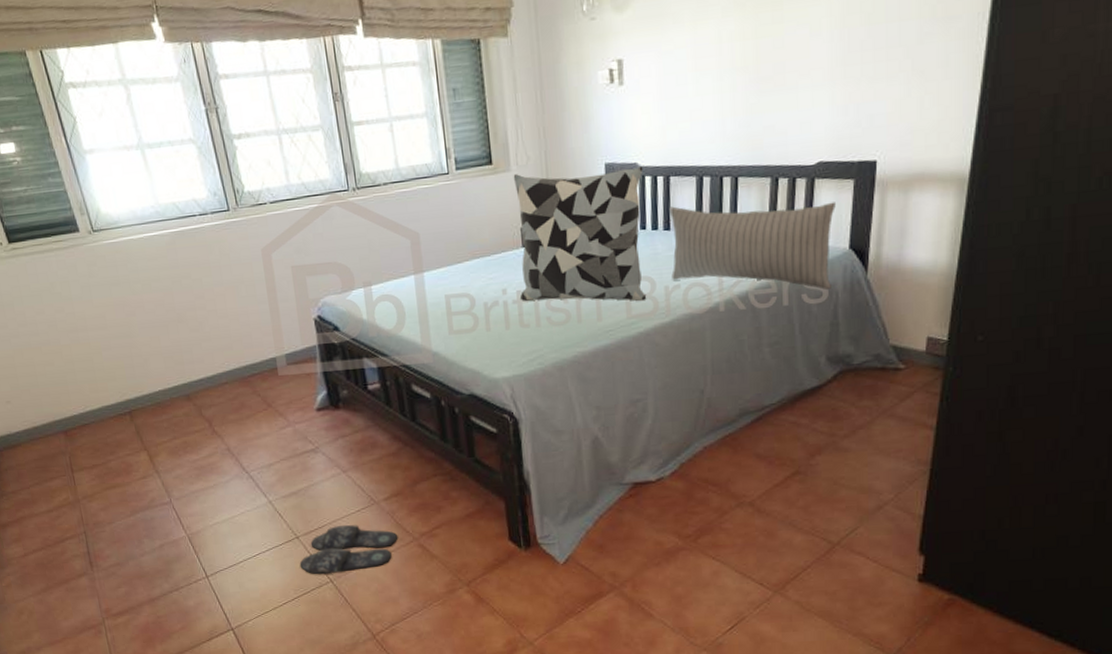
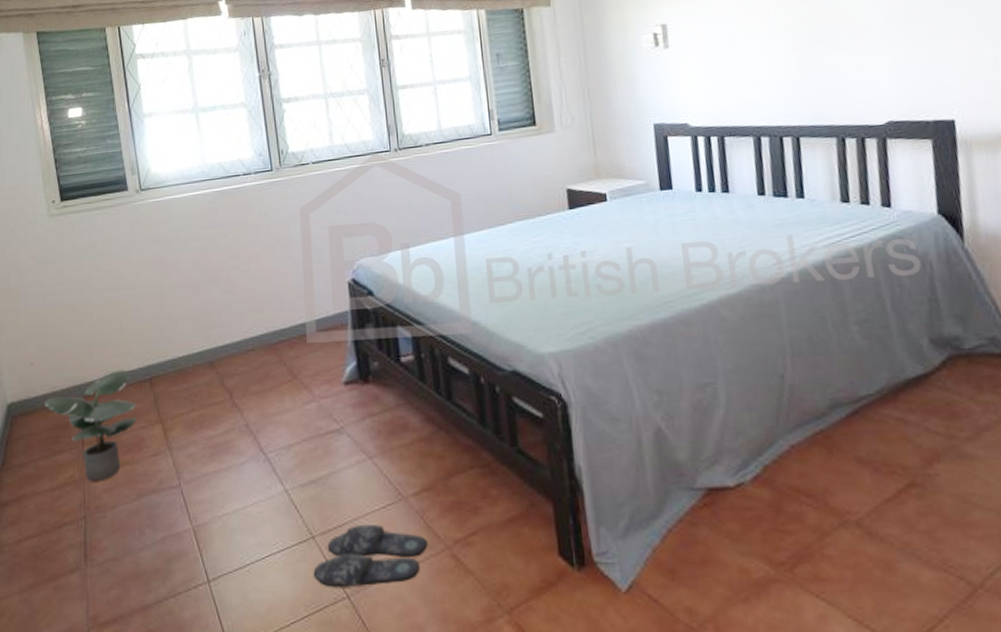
potted plant: none [27,404,122,502] -> present [44,370,137,481]
pillow: present [513,166,647,301] -> none [558,127,708,269]
pillow: present [669,202,836,291] -> none [726,163,923,261]

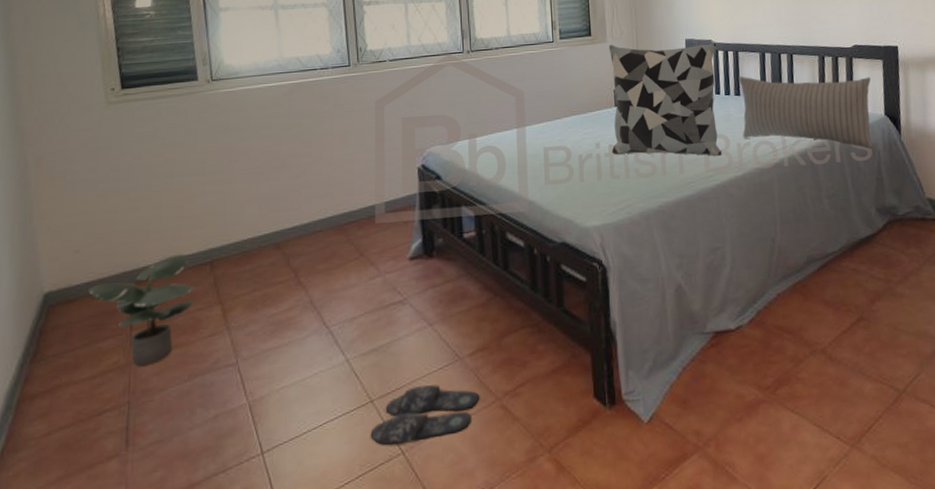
pillow: none [558,127,708,269] -> present [609,43,722,156]
pillow: none [726,163,923,261] -> present [739,76,874,150]

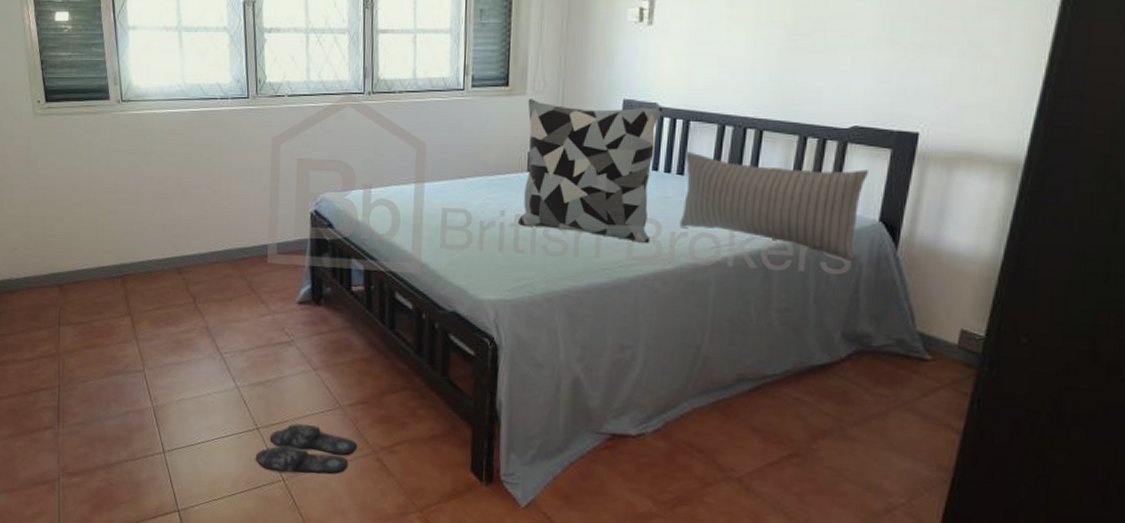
potted plant: present [88,254,195,366] -> none [25,264,109,358]

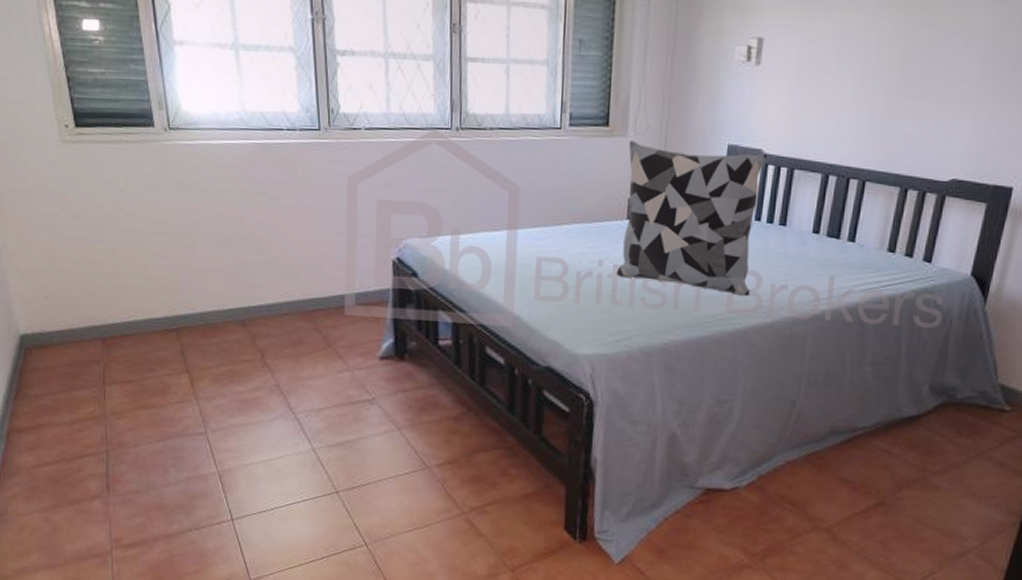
slippers: present [255,424,356,474] -> none [335,486,445,537]
pillow: present [679,151,868,262] -> none [780,201,964,316]

